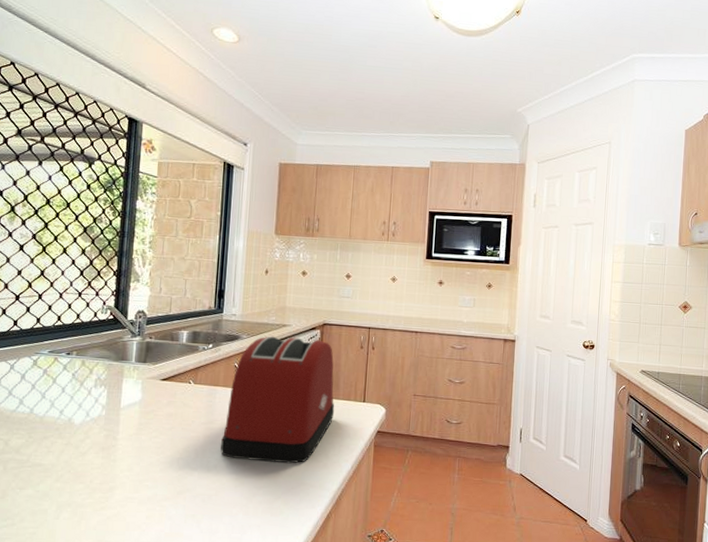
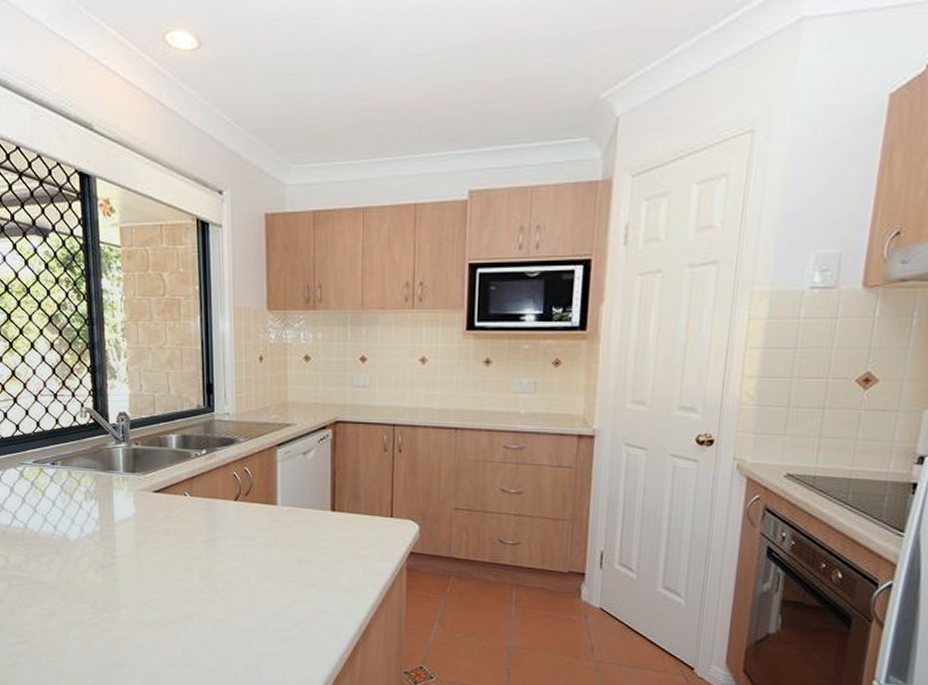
toaster: present [220,336,335,464] -> none [227,438,356,588]

